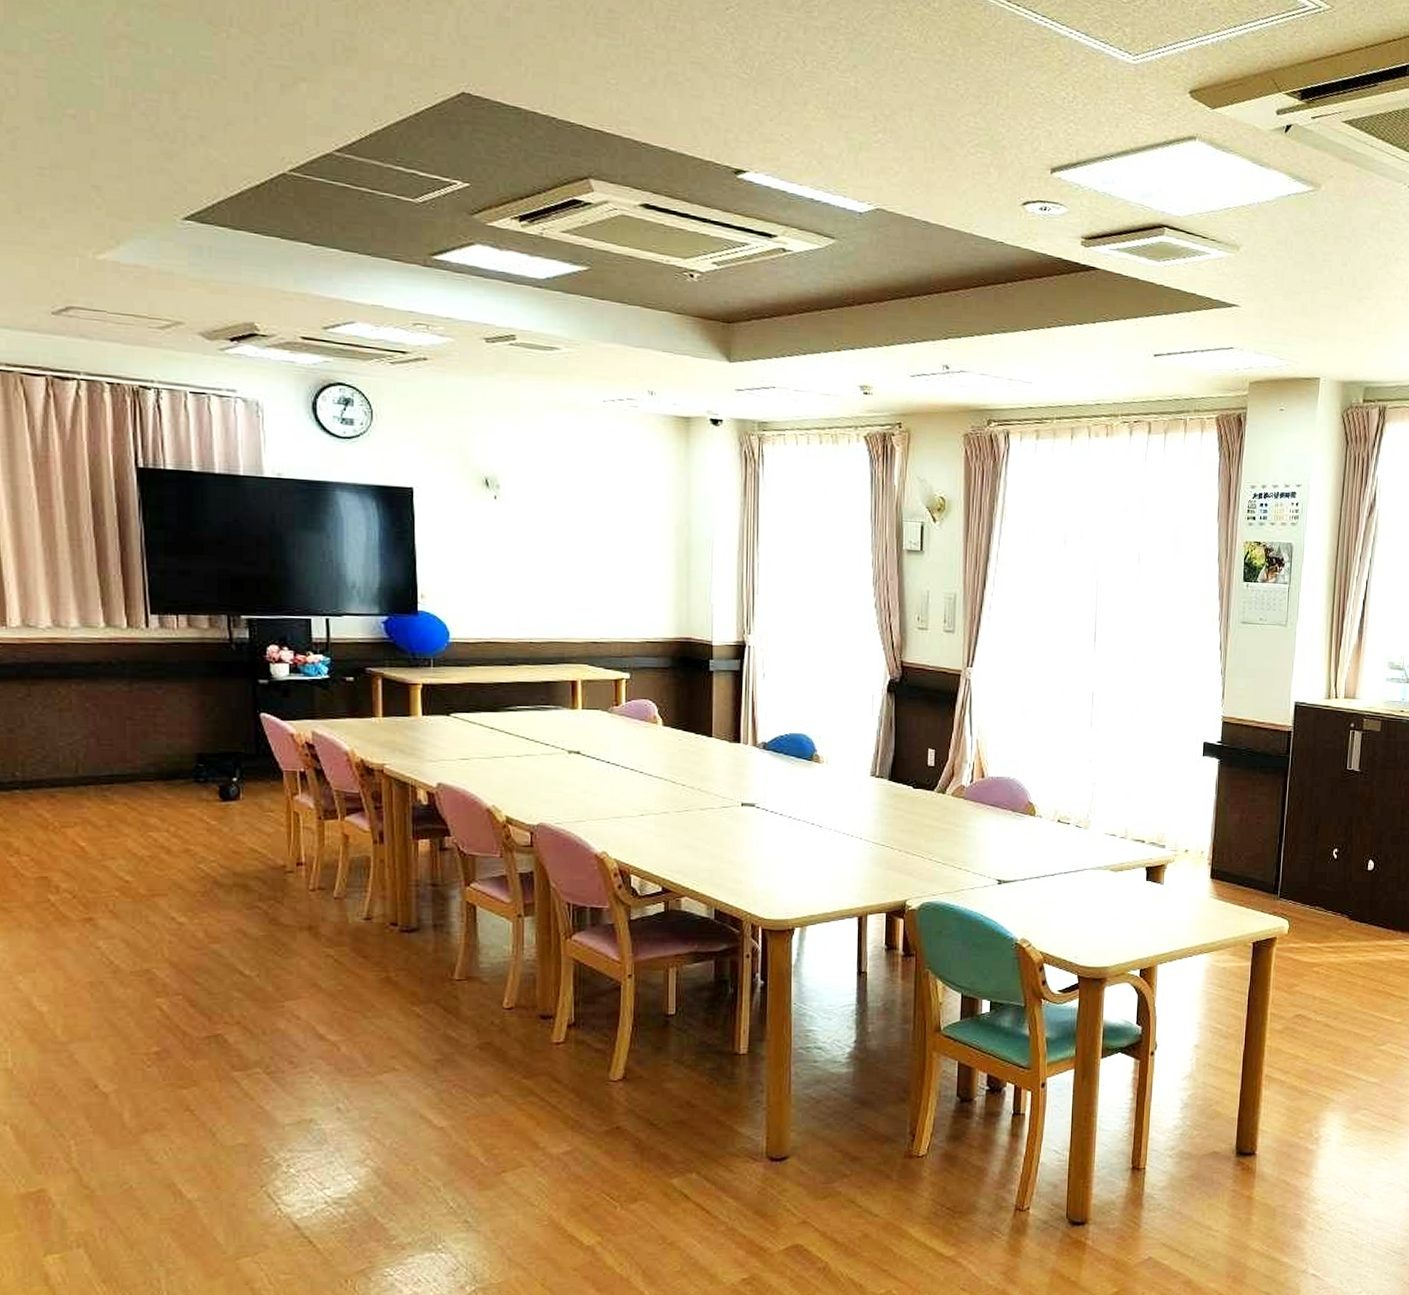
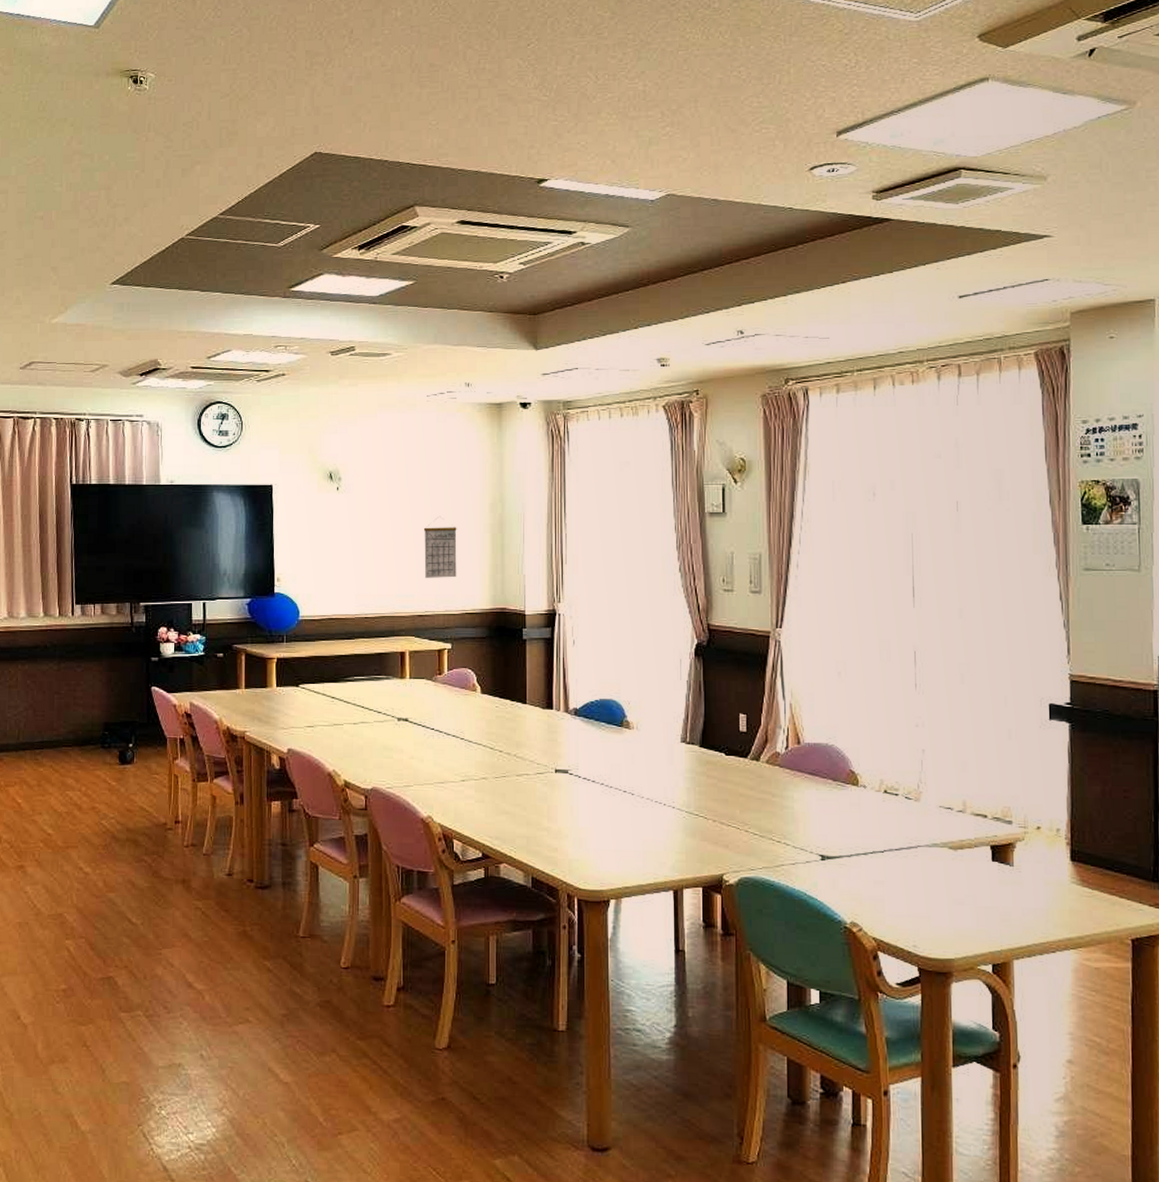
calendar: none [598,537,637,604] -> present [423,517,457,578]

